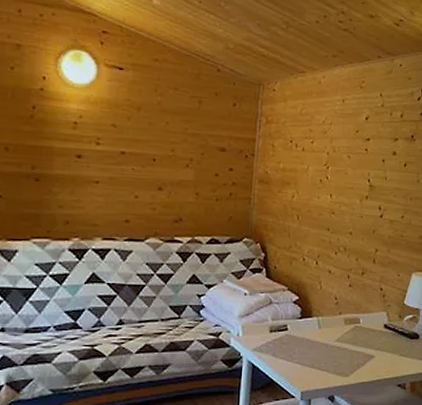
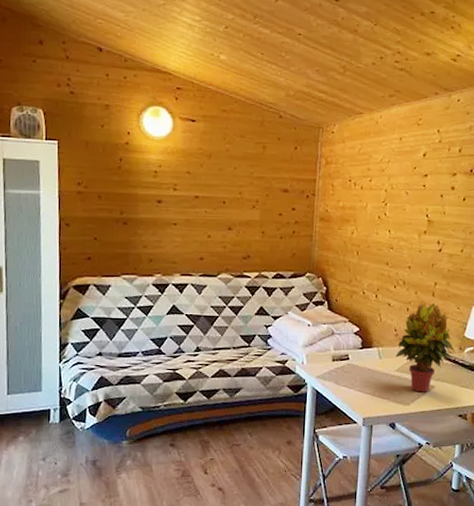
potted plant: none [335,270,394,363] -> present [395,303,454,392]

